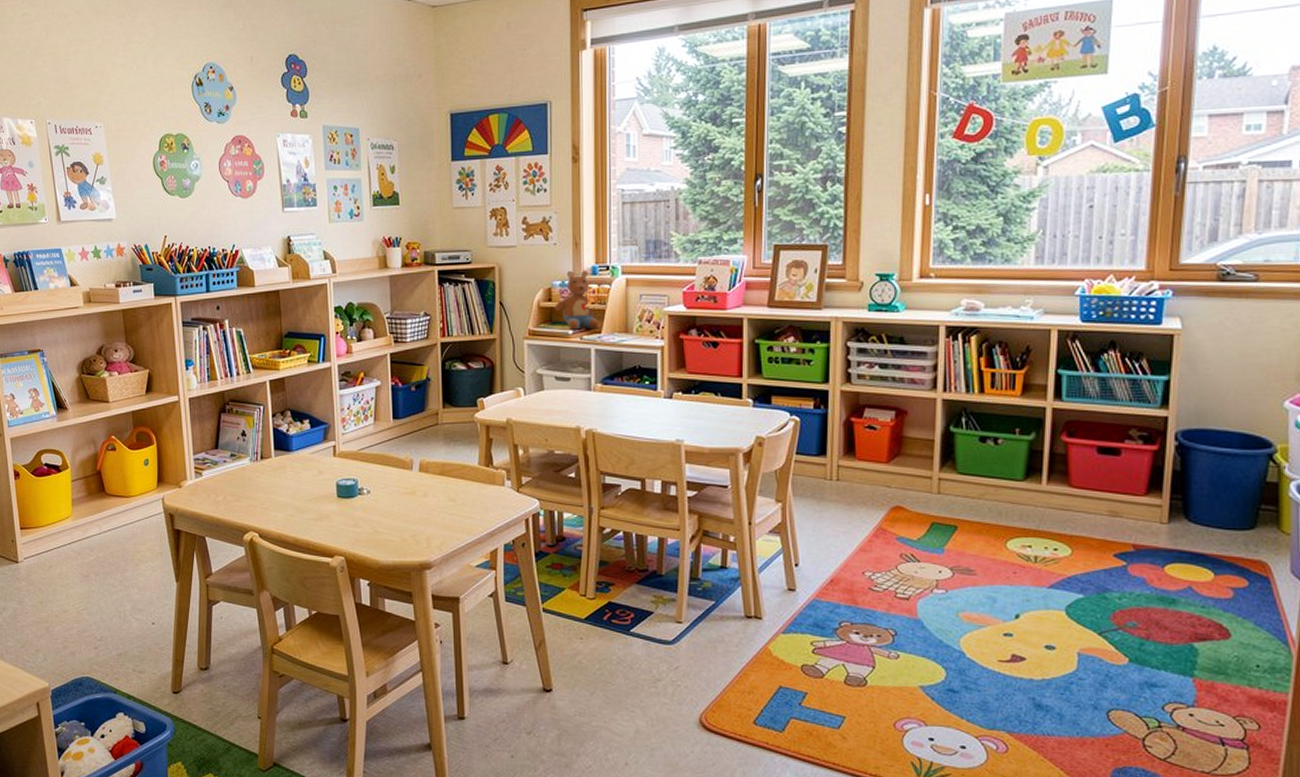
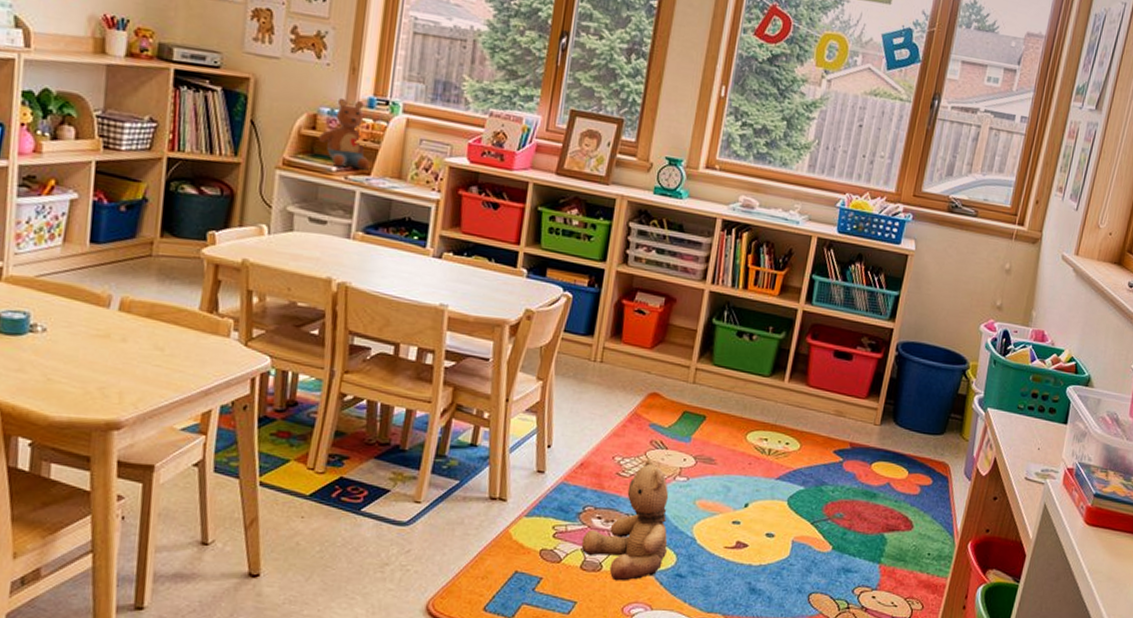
teddy bear: none [842,573,934,696] -> present [581,459,669,581]

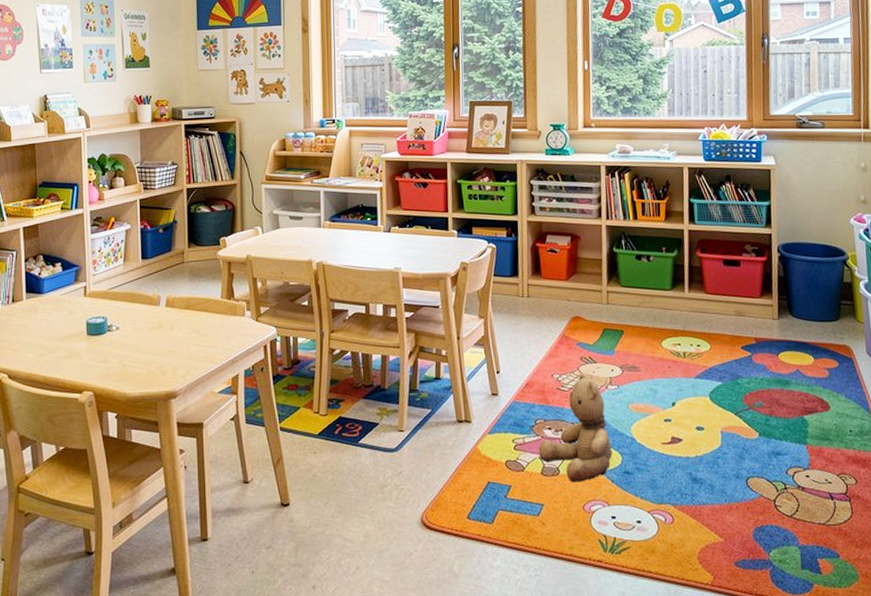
stuffed toy: present [318,97,369,170] -> none [288,123,327,175]

